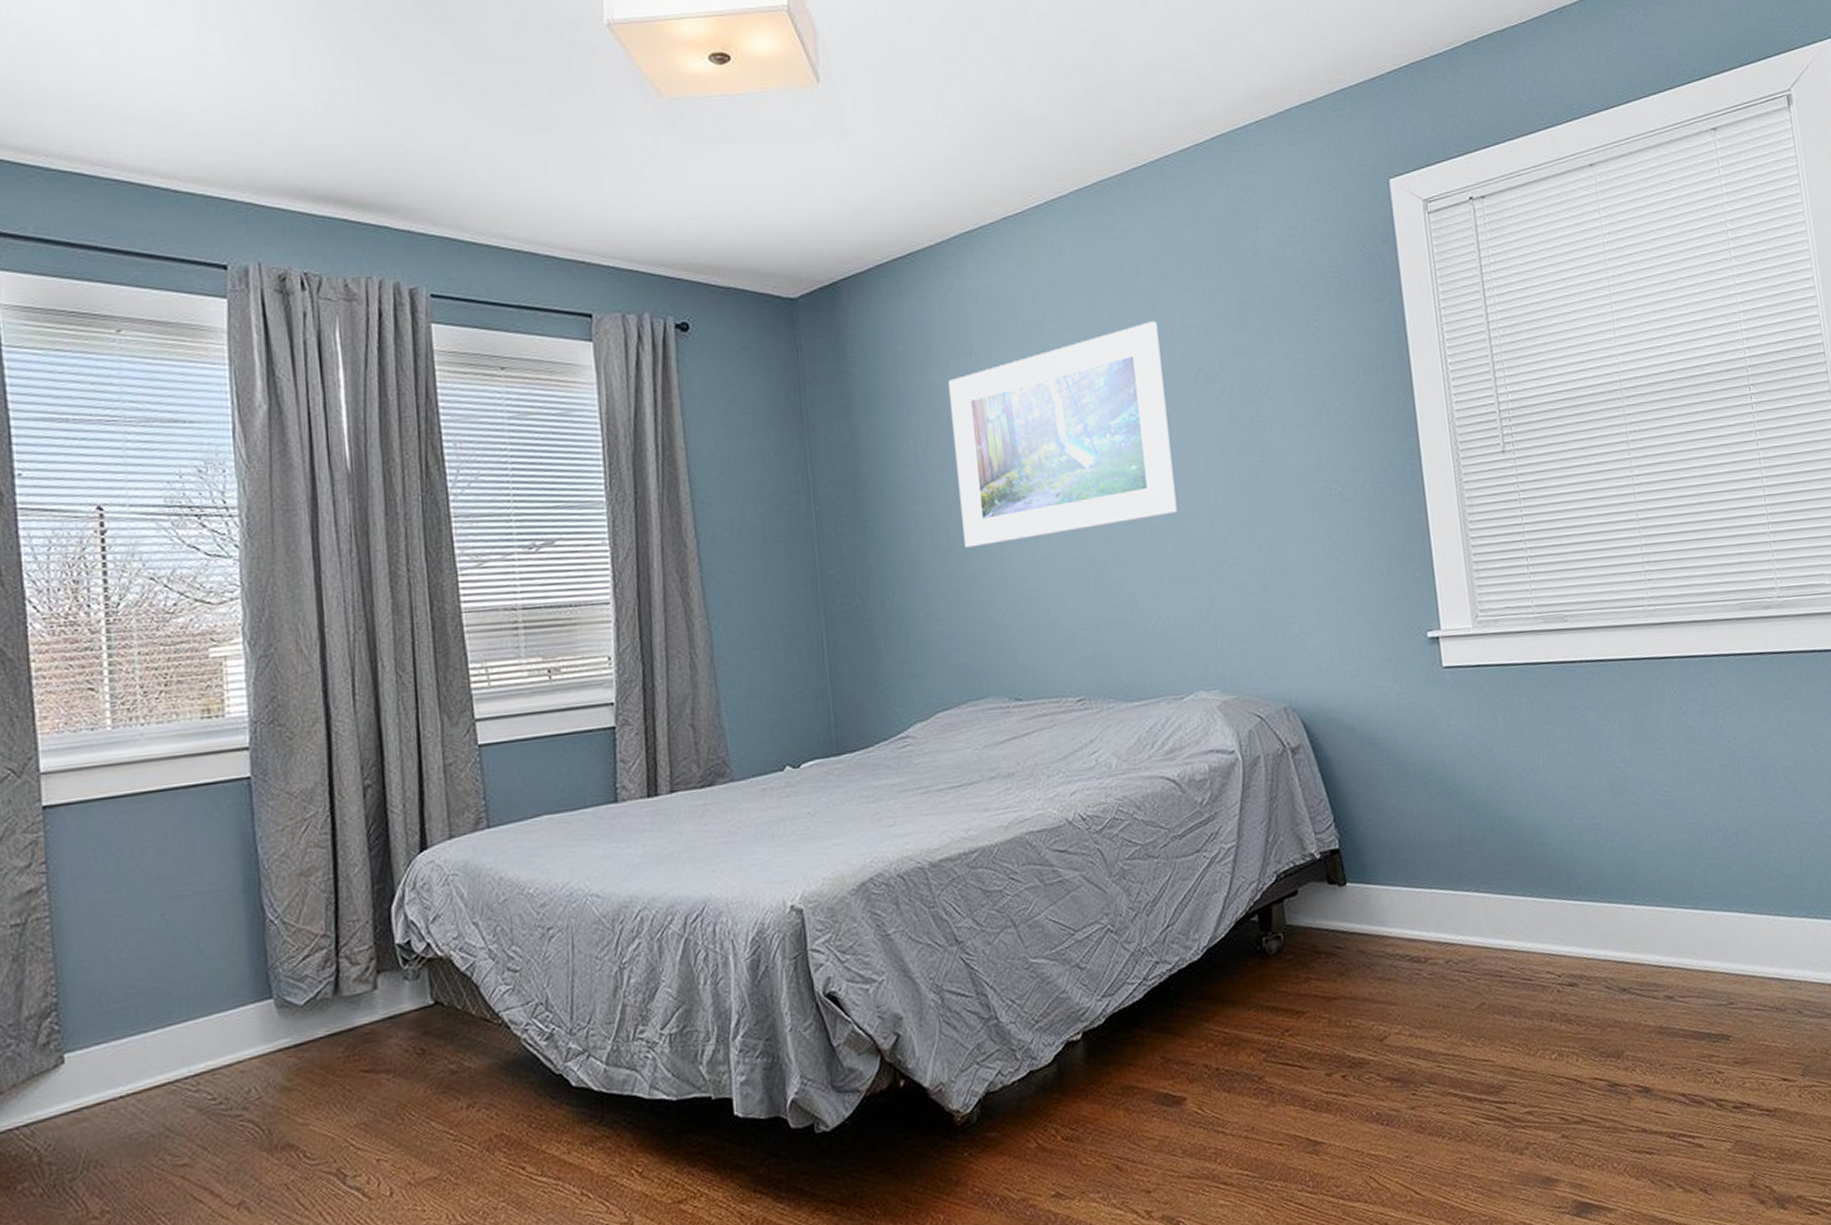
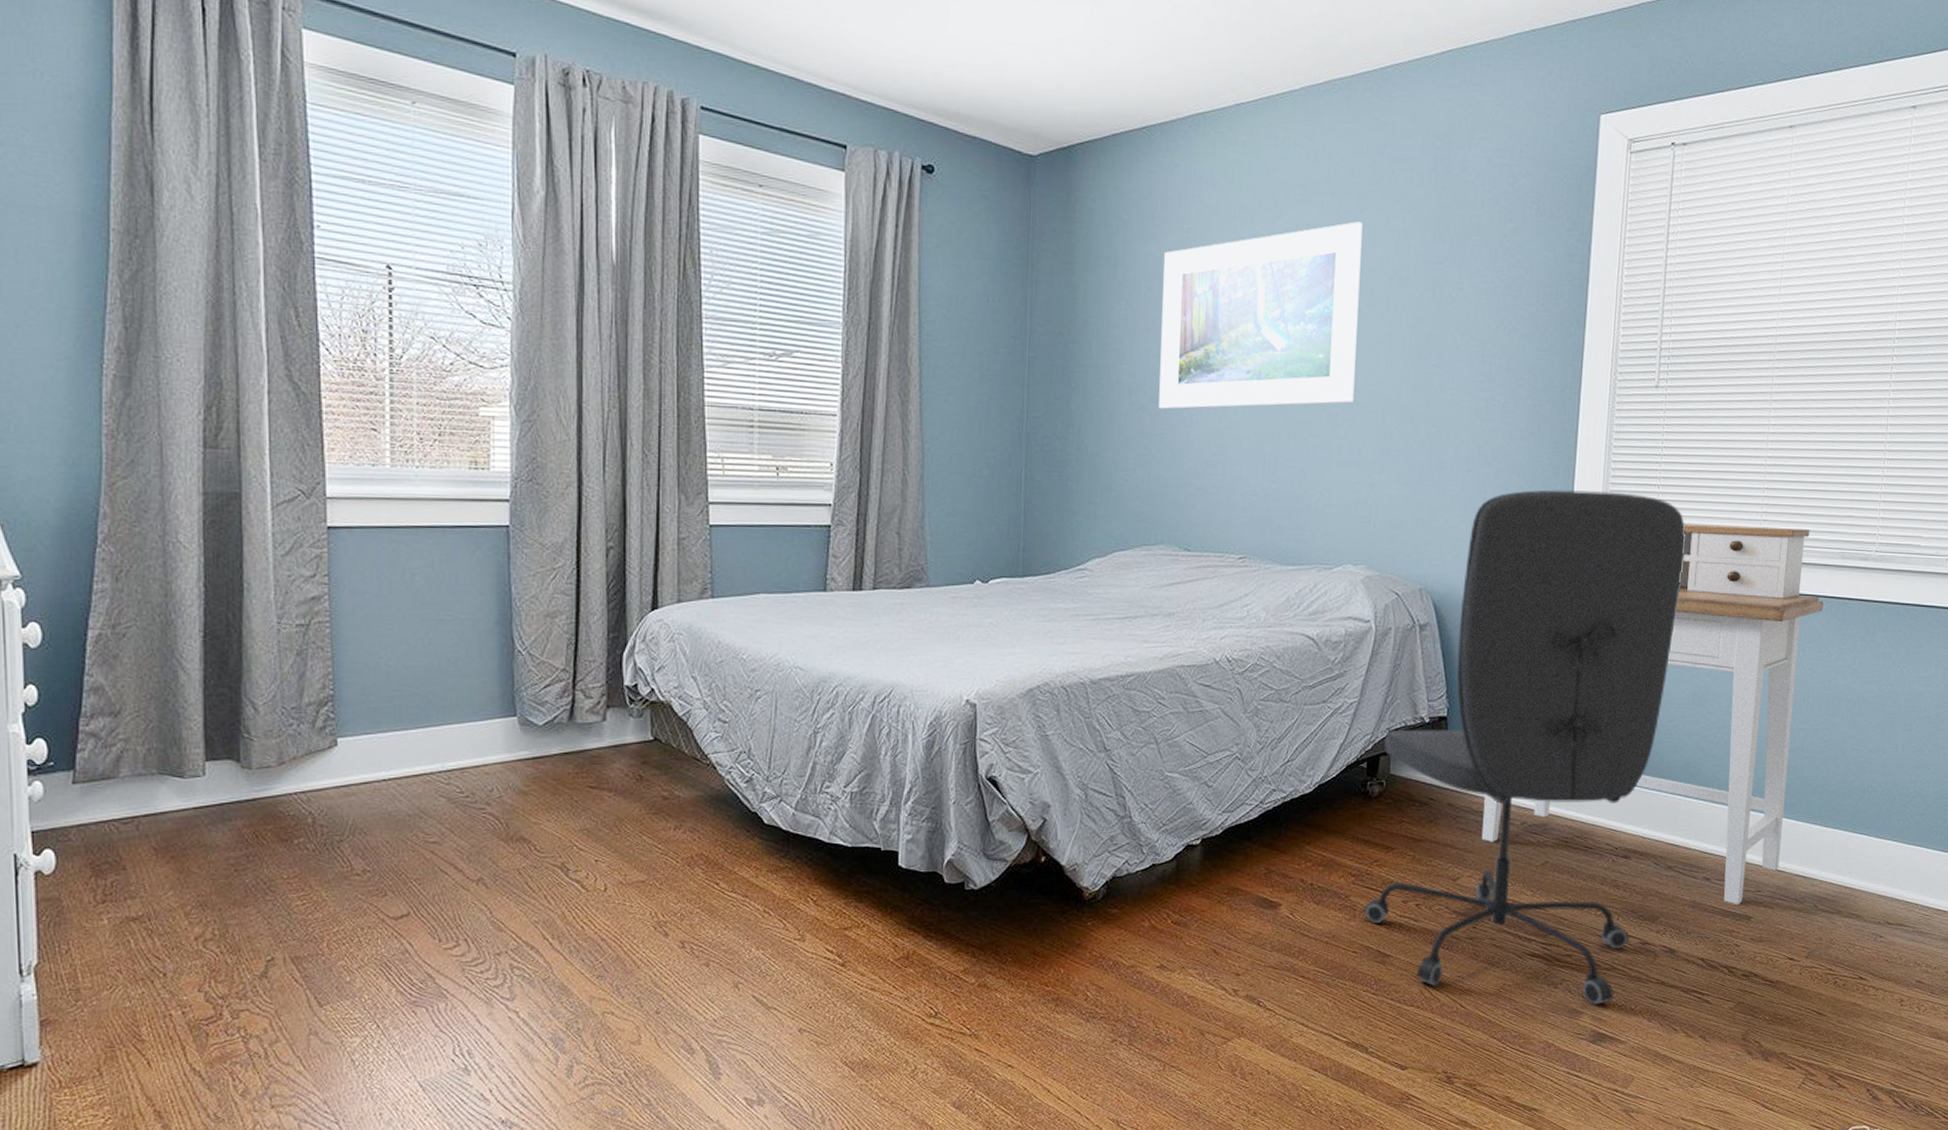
office chair: none [1273,570,1596,1173] -> present [1364,490,1686,1005]
desk: none [1397,583,1748,1024] -> present [1481,523,1824,905]

